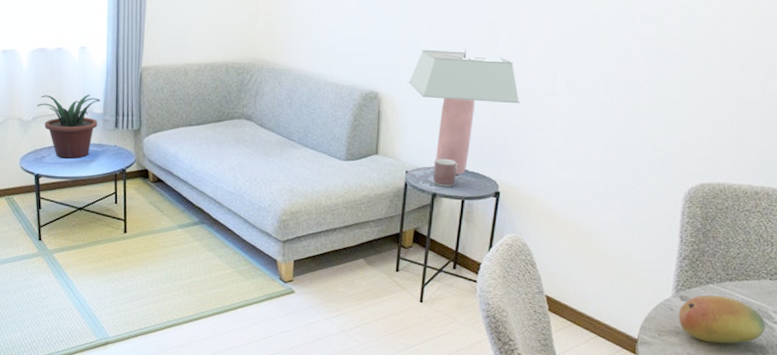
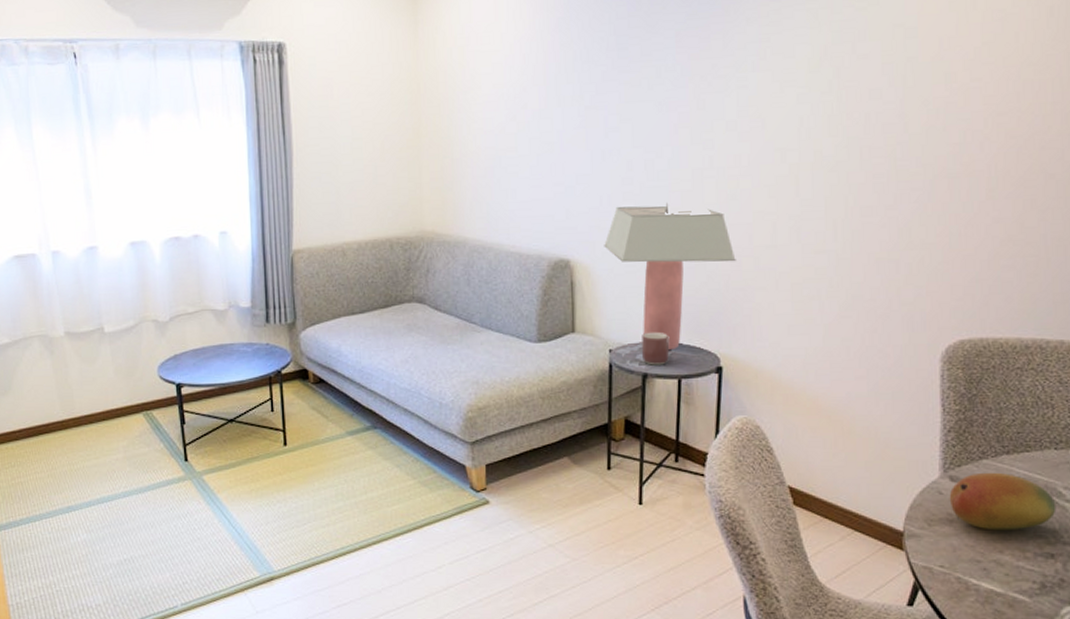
potted plant: present [37,94,100,159] -> none [174,286,247,363]

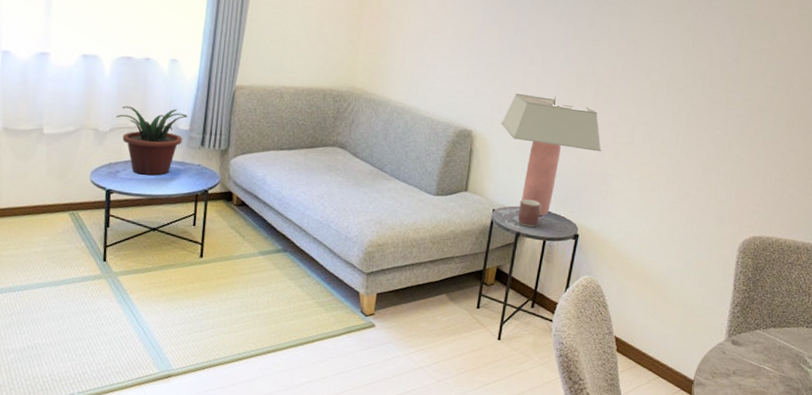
potted plant: none [174,286,247,363] -> present [116,106,188,176]
fruit: present [949,472,1057,530] -> none [729,339,802,387]

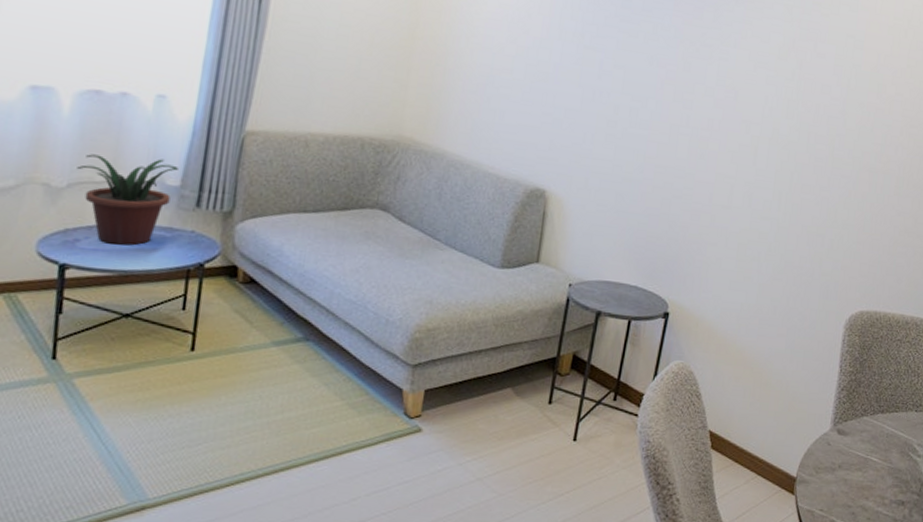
table lamp: present [501,94,601,216] -> none [580,147,696,291]
mug: present [517,199,542,227] -> none [598,271,627,305]

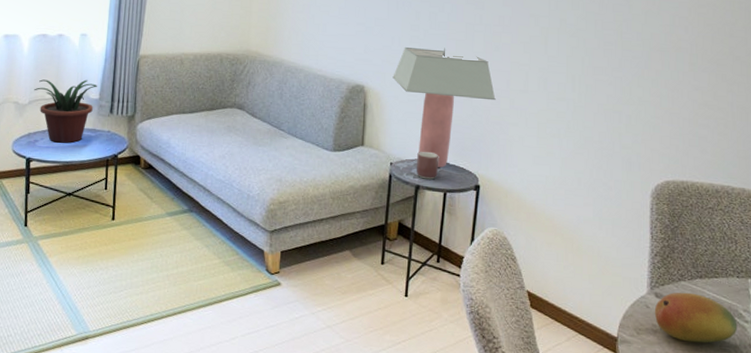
table lamp: none [580,147,696,291] -> present [392,47,496,167]
mug: none [598,271,627,305] -> present [416,151,439,180]
fruit: none [834,428,911,480] -> present [654,292,738,344]

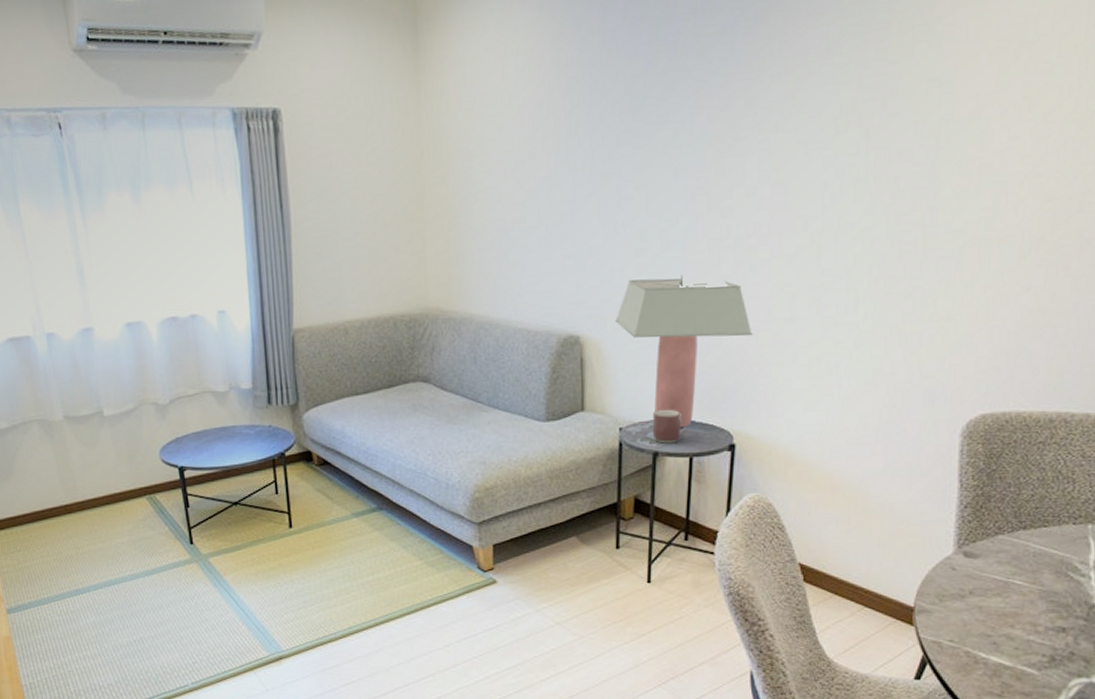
potted plant: present [34,79,97,143] -> none [173,367,248,446]
fruit: present [654,292,738,344] -> none [962,547,1071,605]

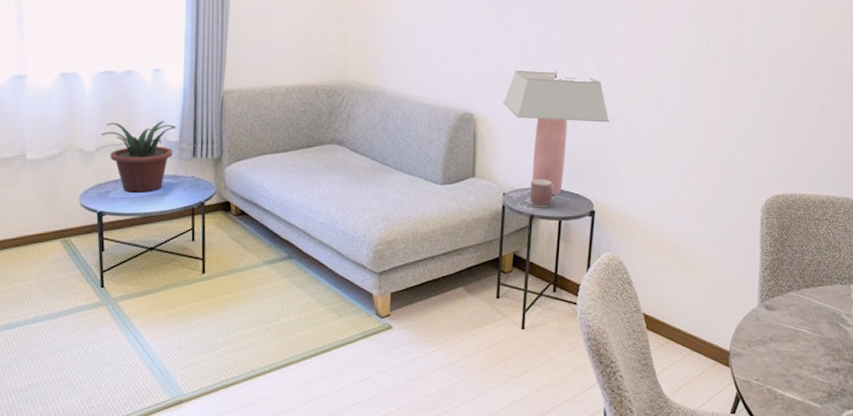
potted plant: none [173,367,248,446] -> present [101,121,176,193]

